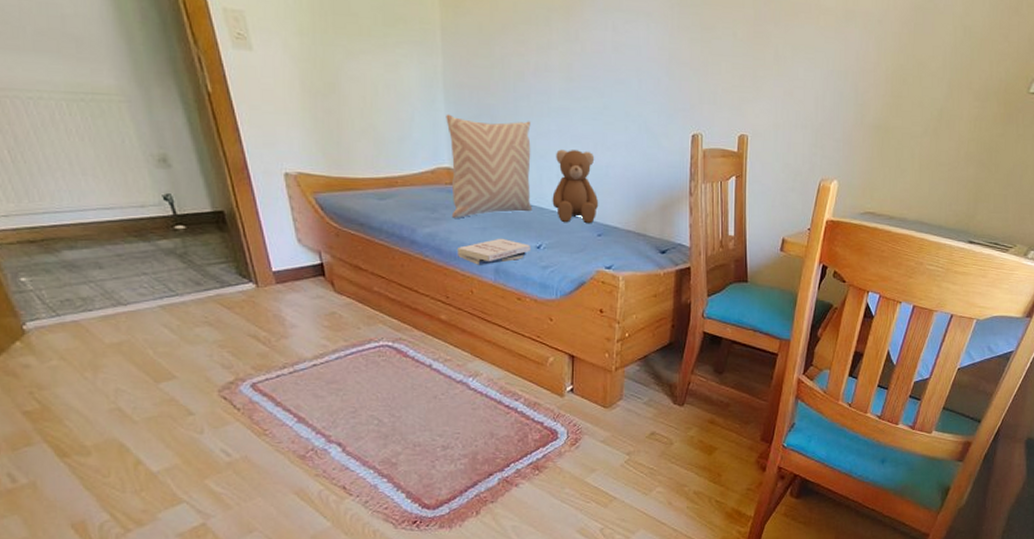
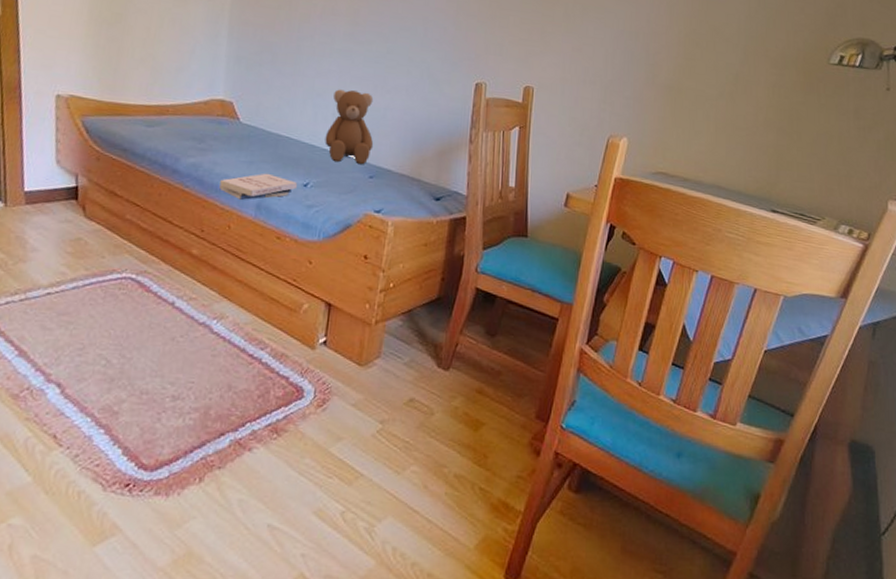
pillow: present [446,114,533,218] -> none [218,48,312,151]

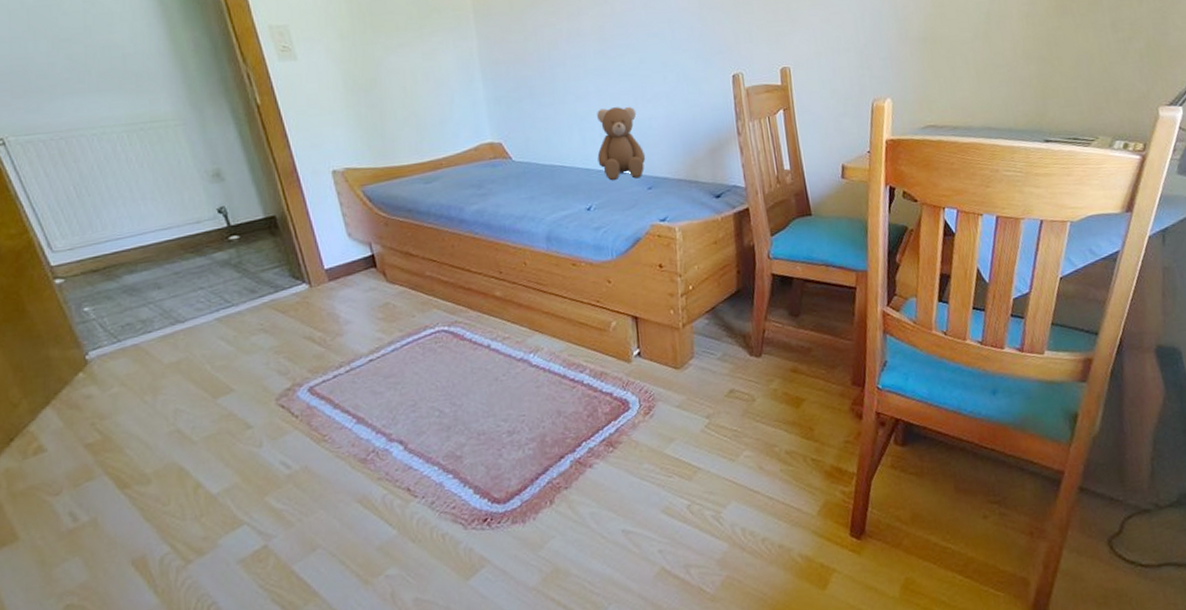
books: present [219,173,298,201] -> none [507,204,582,237]

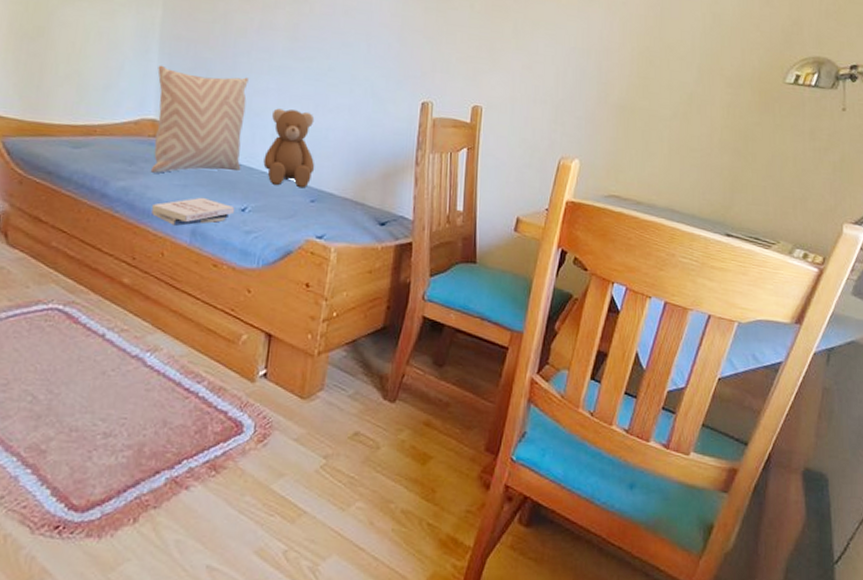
pillow: none [484,86,579,192] -> present [150,65,249,173]
books: none [507,204,582,237] -> present [151,197,235,227]

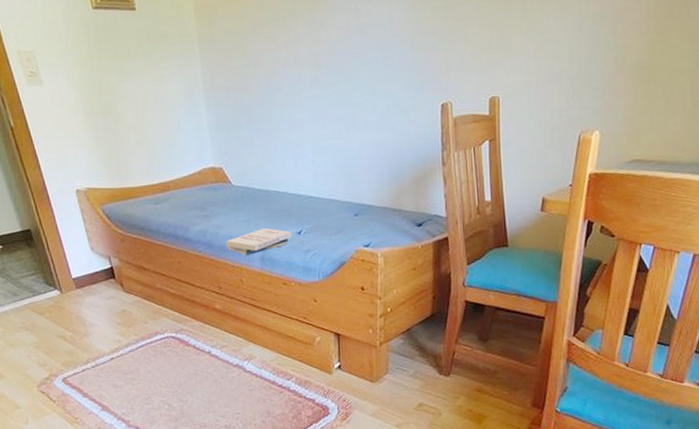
pillow: present [150,65,249,173] -> none [207,113,292,214]
teddy bear: present [263,108,314,189] -> none [309,135,353,207]

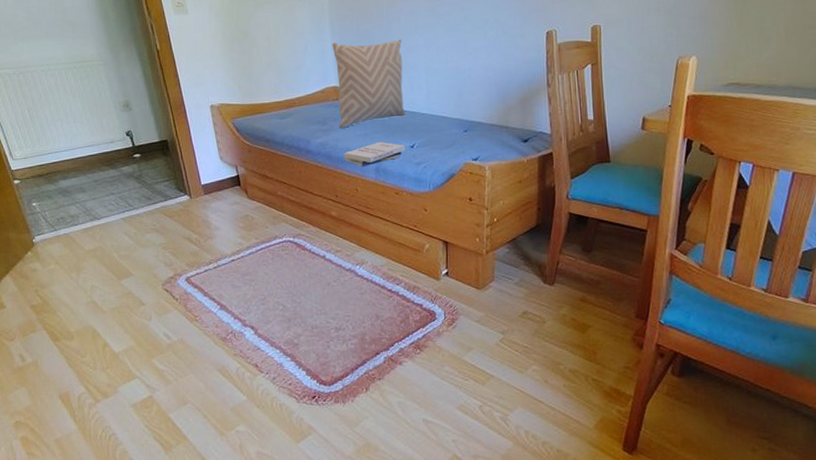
pillow: none [207,113,292,214] -> present [332,39,406,128]

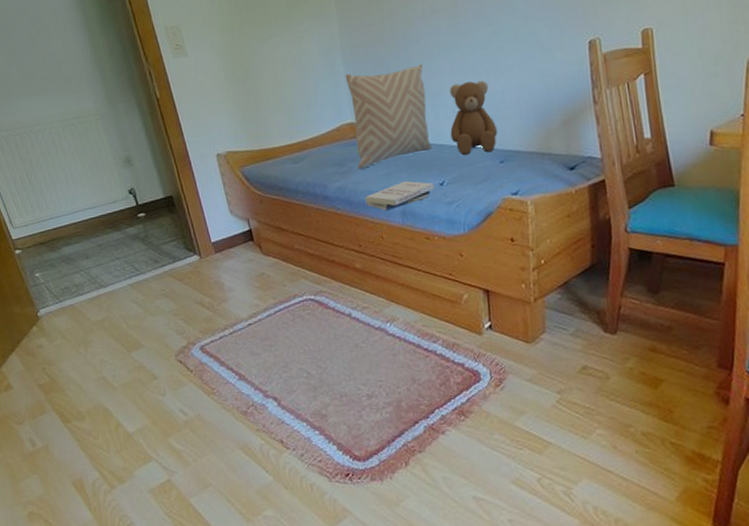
teddy bear: none [422,58,463,123] -> present [450,81,497,156]

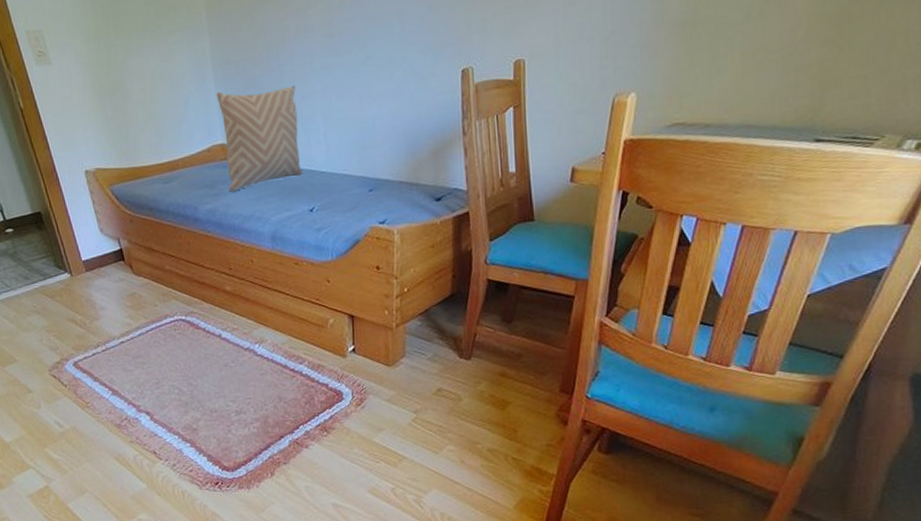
books: present [366,180,435,212] -> none [236,205,305,236]
teddy bear: present [450,81,497,156] -> none [321,106,367,183]

